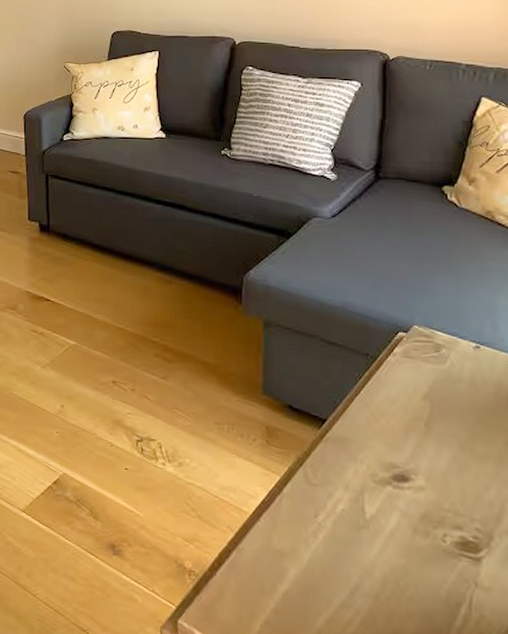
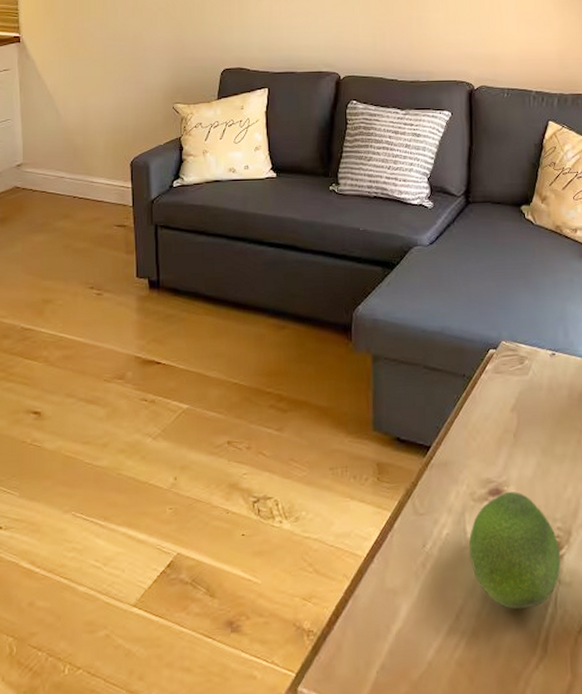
fruit: none [368,480,478,604] -> present [469,492,561,610]

